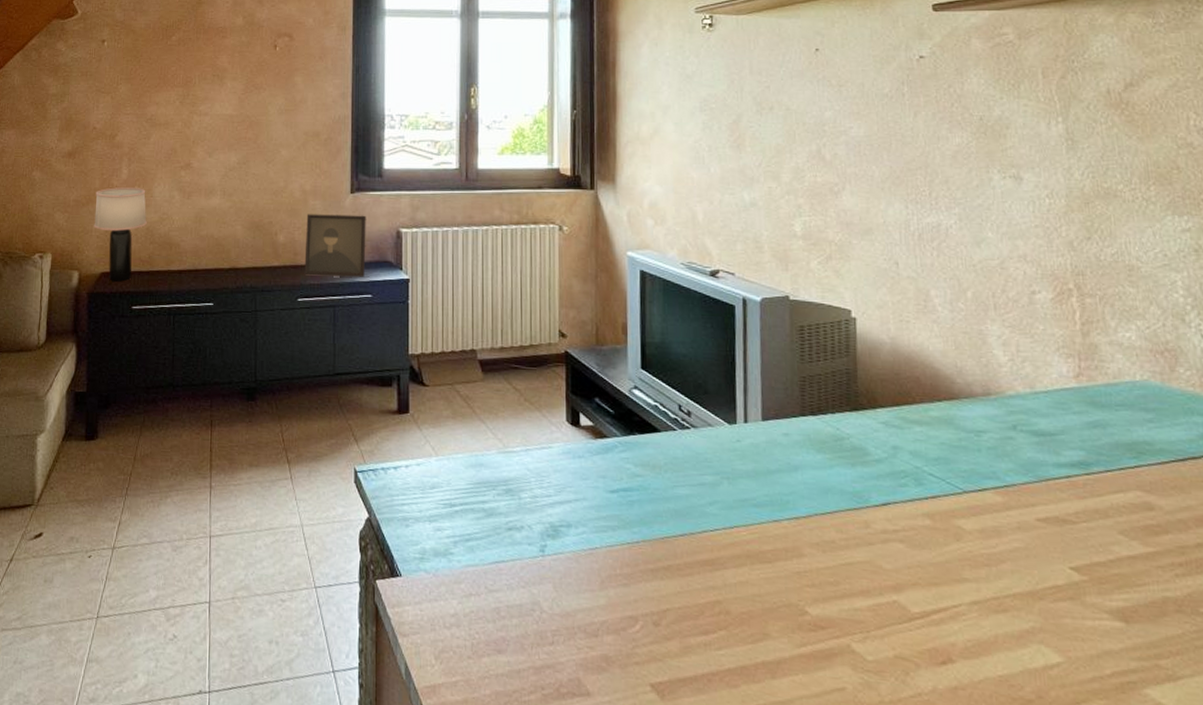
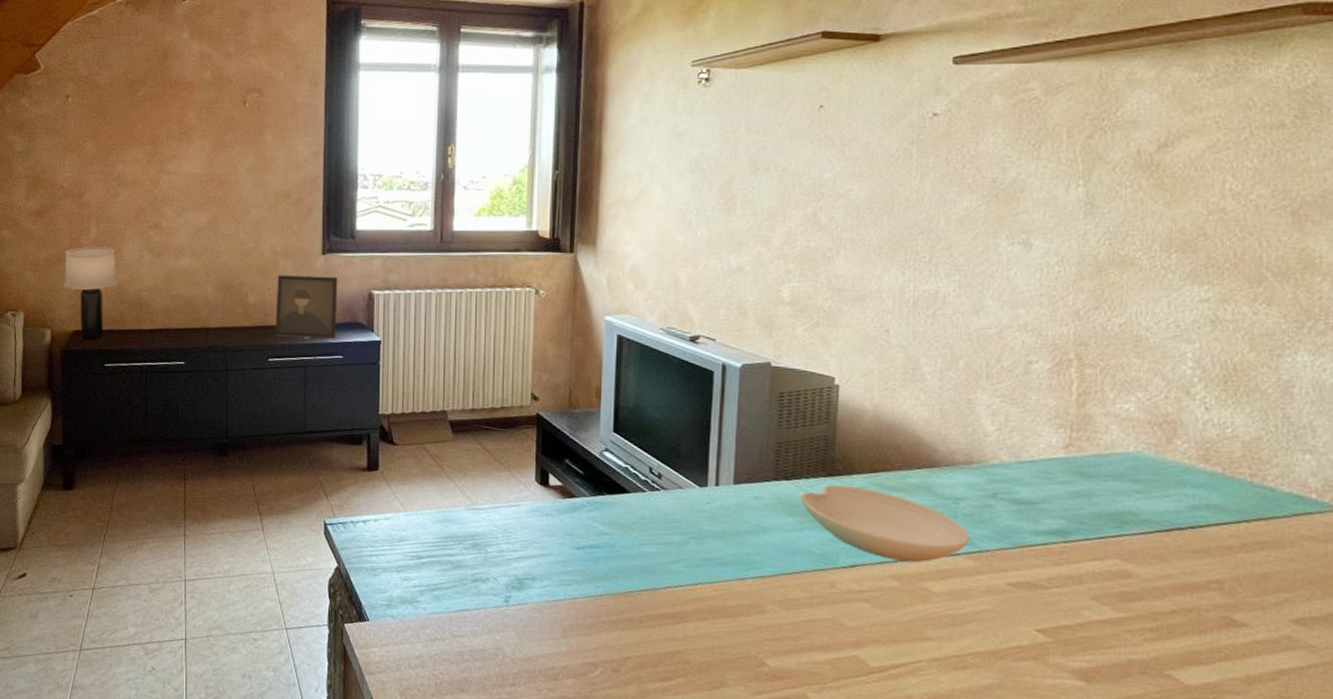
bowl: none [828,419,996,499] -> present [800,485,971,563]

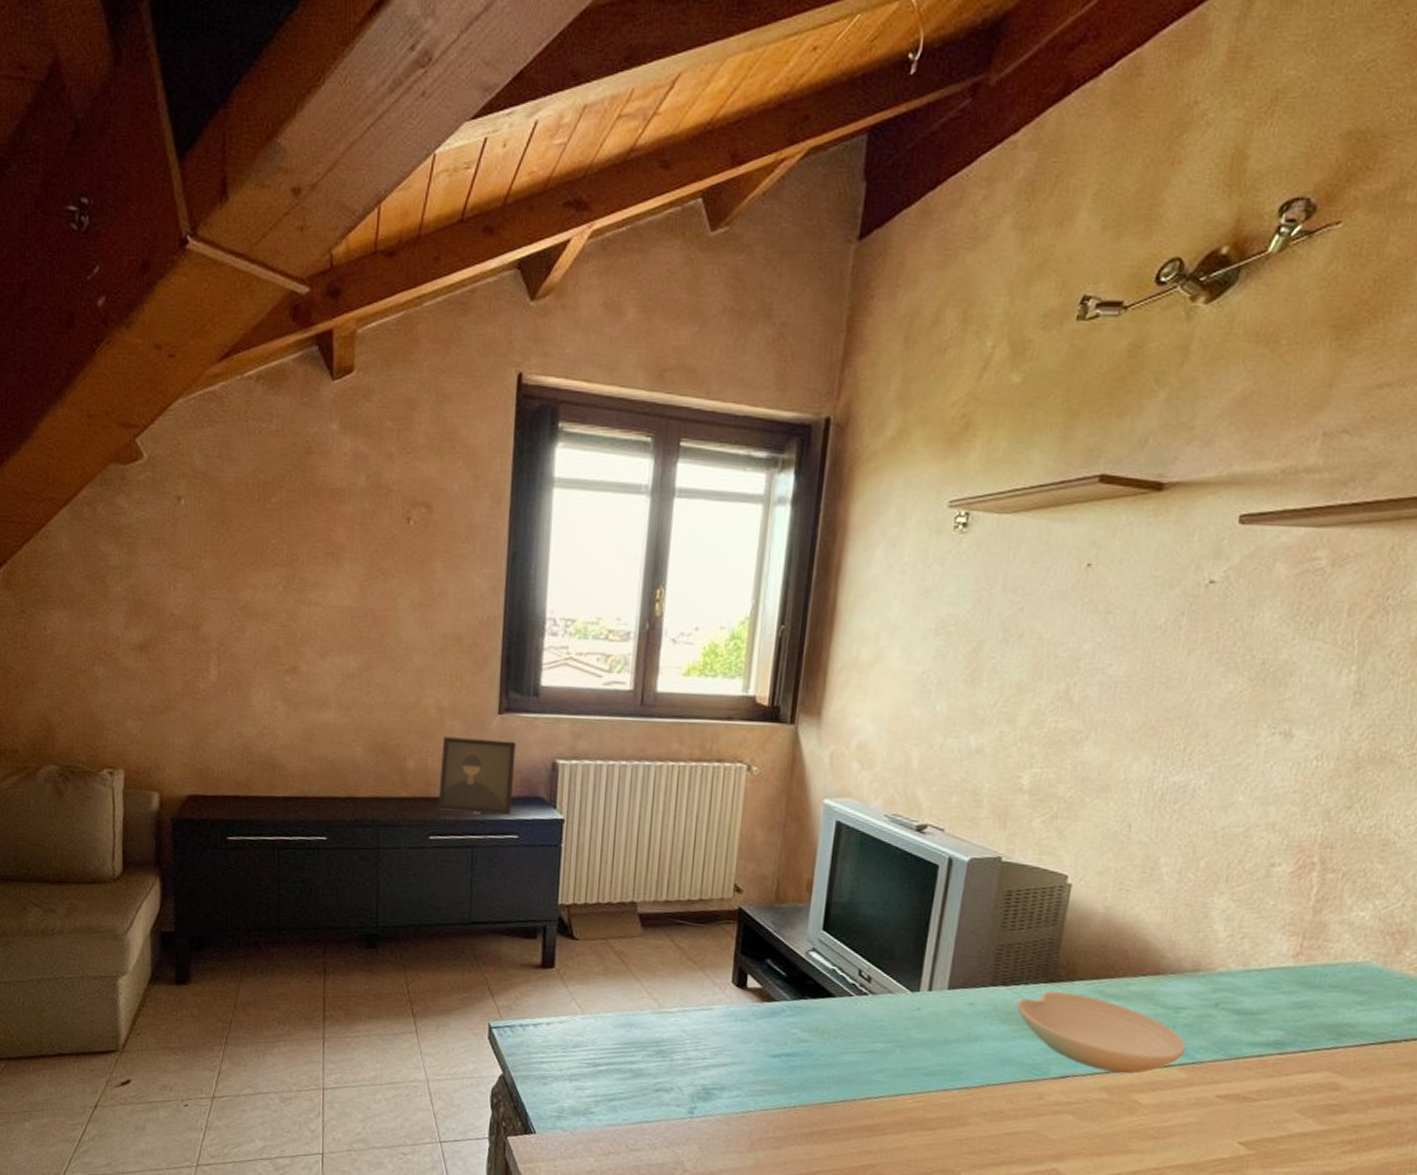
table lamp: present [65,247,117,340] -> none [176,692,243,808]

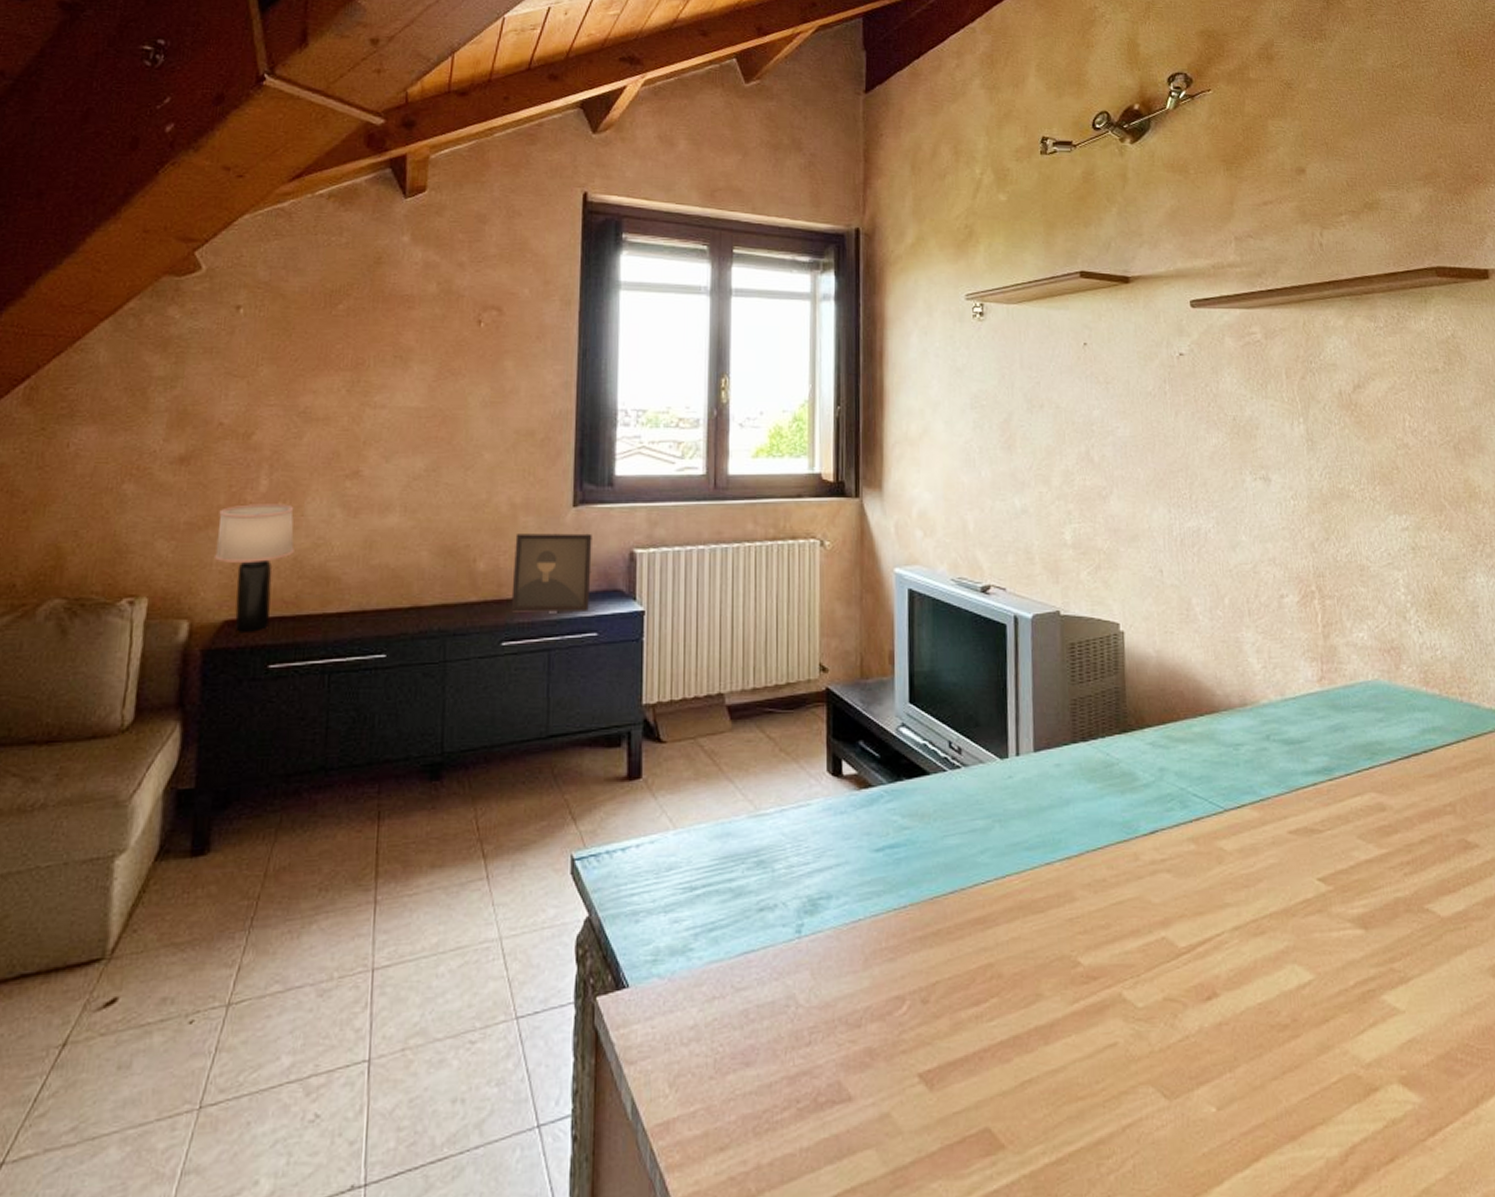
table lamp: none [176,692,243,808] -> present [215,504,294,632]
bowl: present [1016,991,1187,1074] -> none [1098,742,1253,821]

